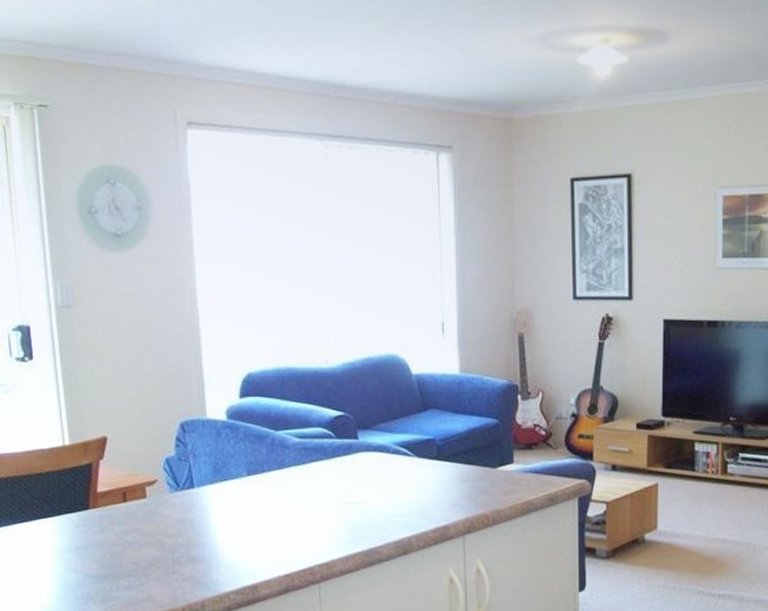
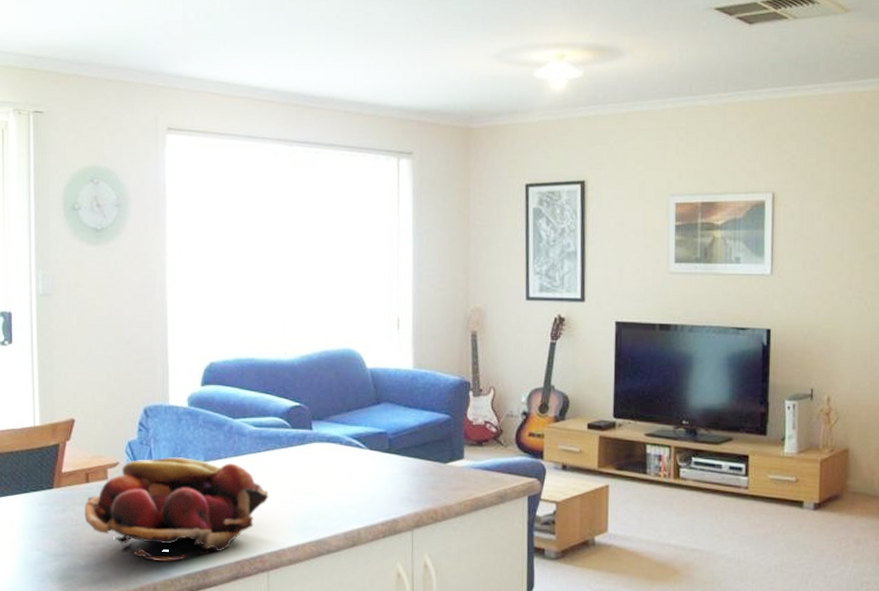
fruit basket: none [124,471,316,578] -> present [85,456,269,561]

